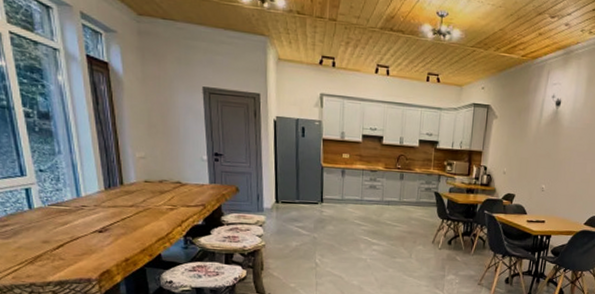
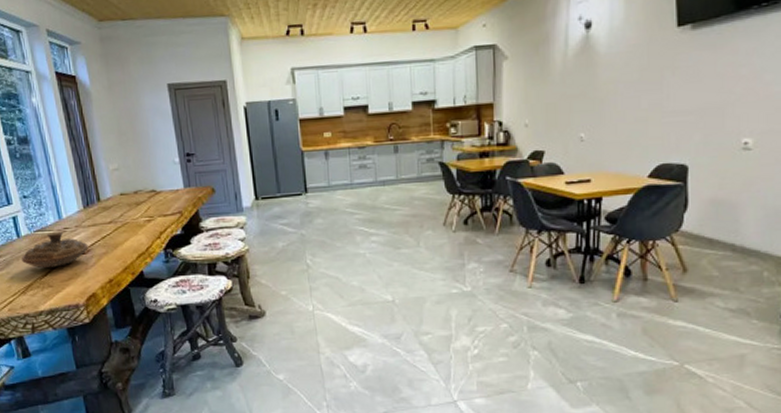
decorative bowl: none [31,208,106,242] -> present [21,232,89,269]

